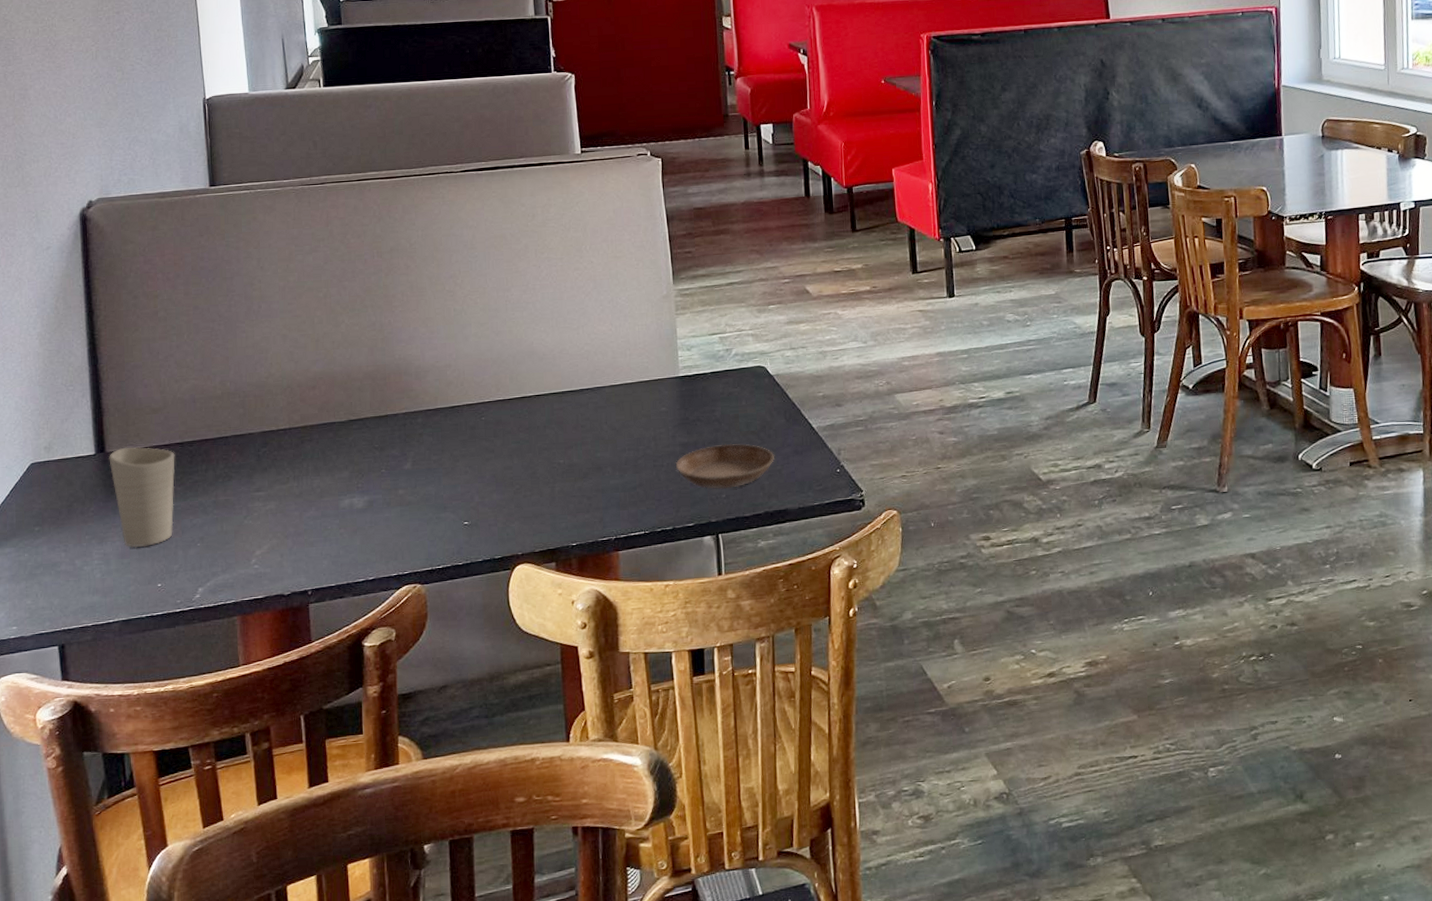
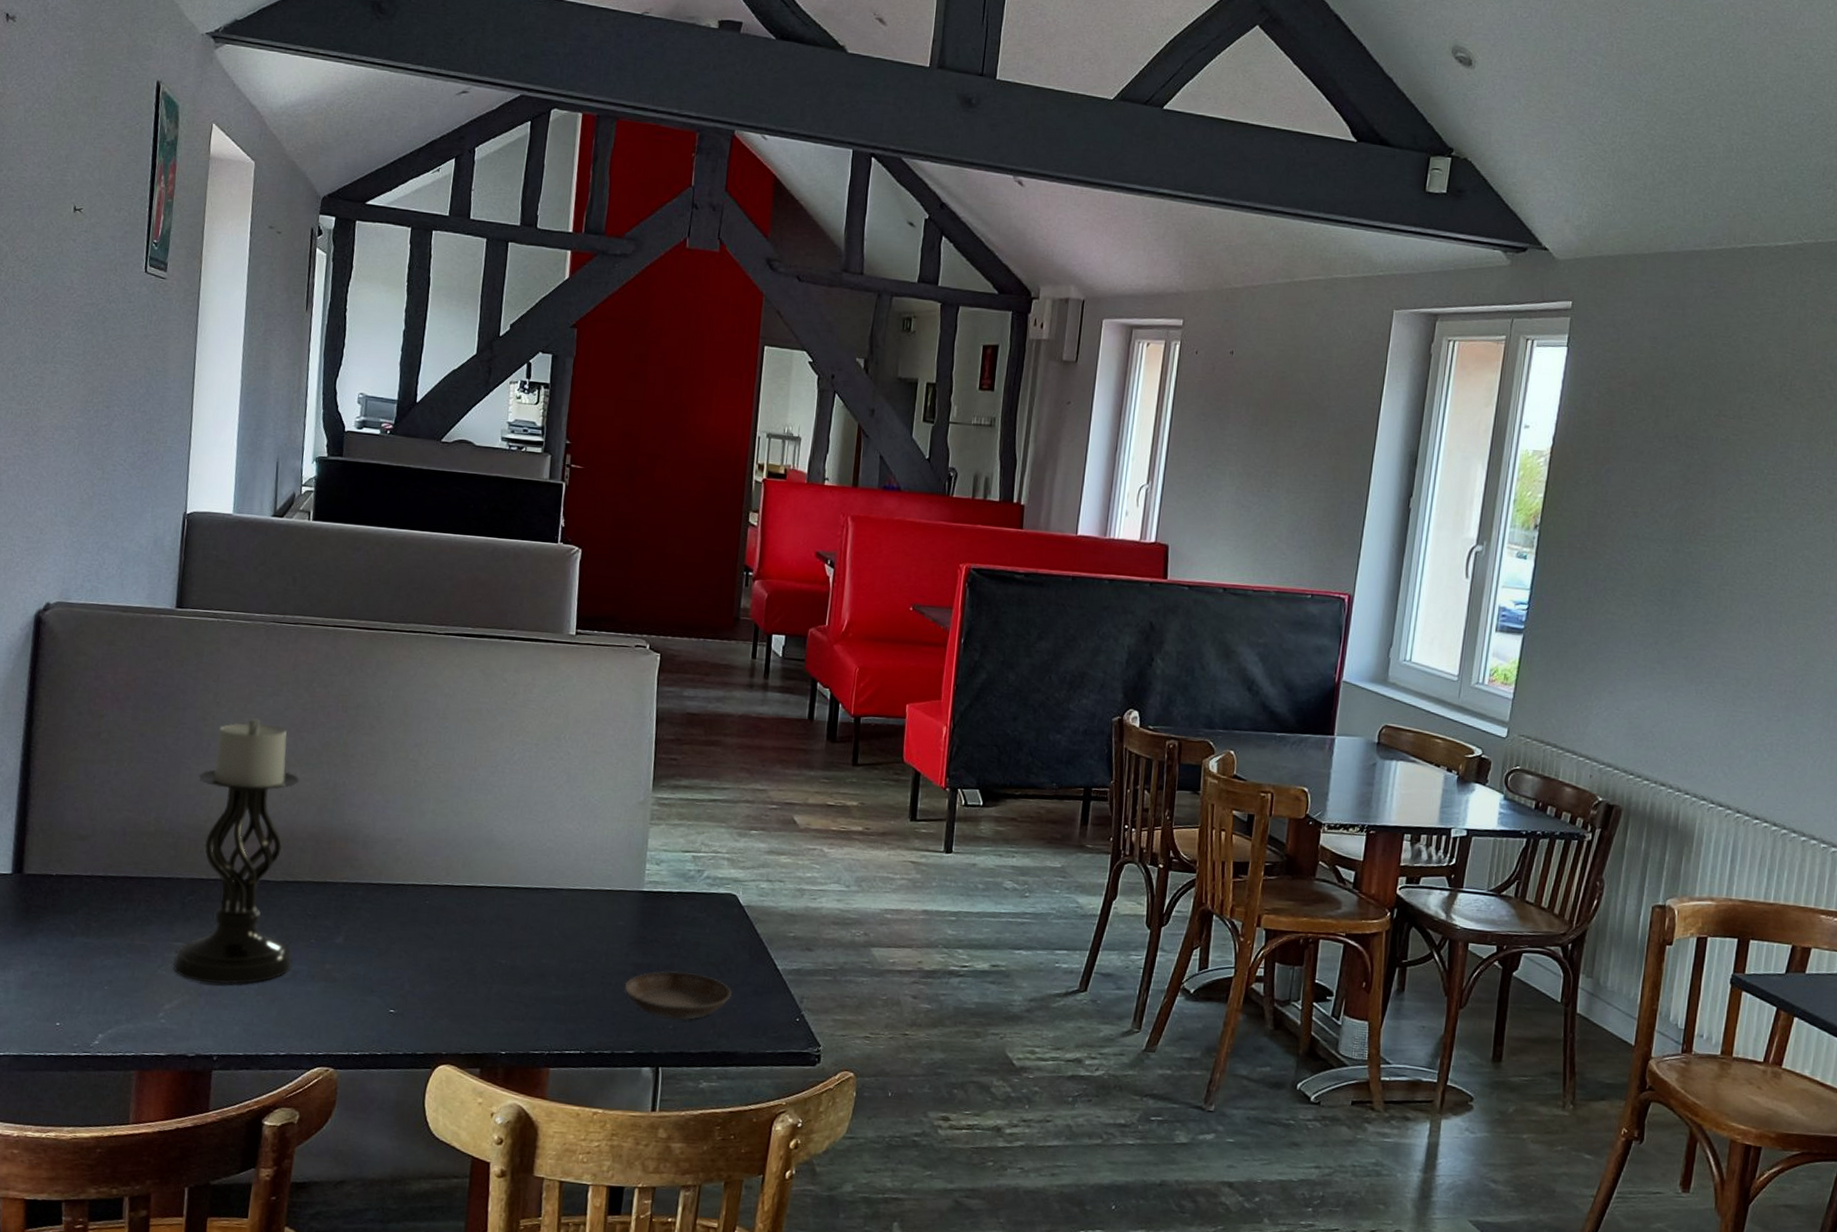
cup: present [109,446,175,548] -> none [25,871,96,981]
candle holder: none [254,276,369,526] -> present [173,718,300,985]

